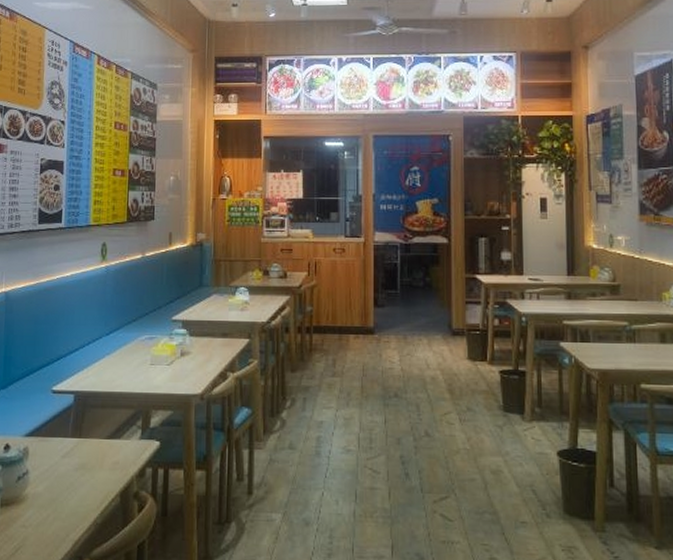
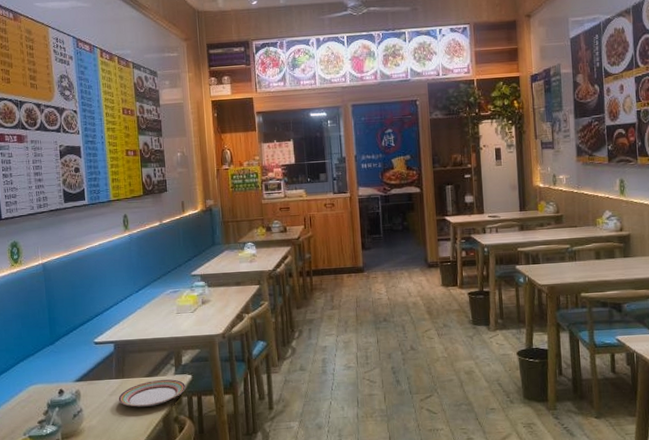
plate: none [71,444,152,476] -> present [118,379,186,407]

